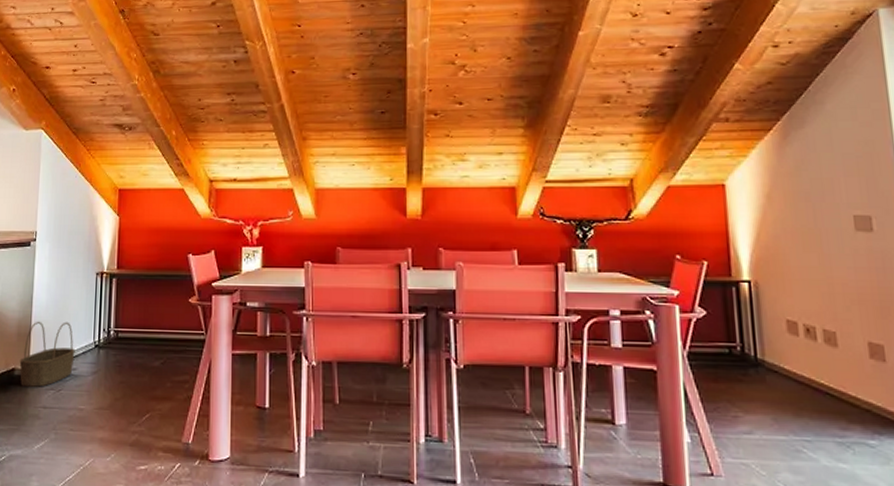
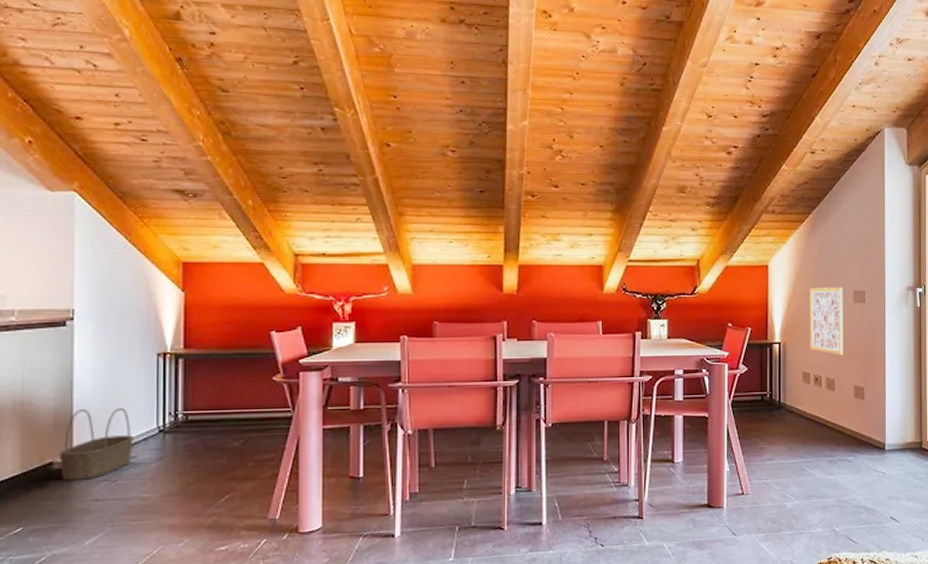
wall art: none [787,210,847,301] -> present [810,287,844,356]

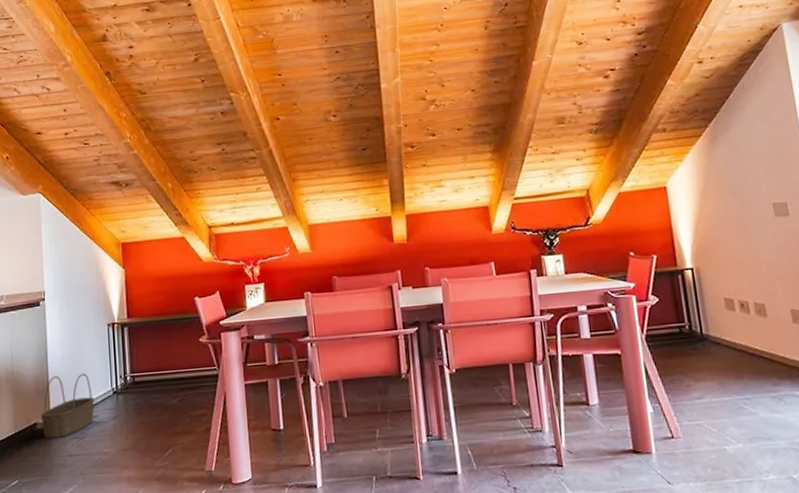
wall art: present [810,287,844,356] -> none [719,200,772,277]

